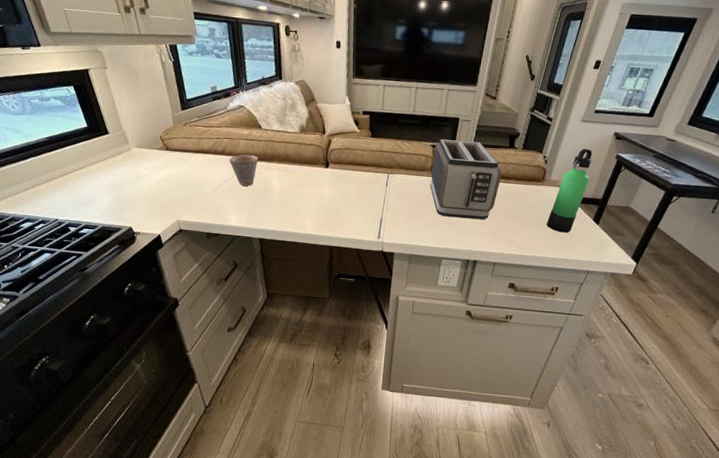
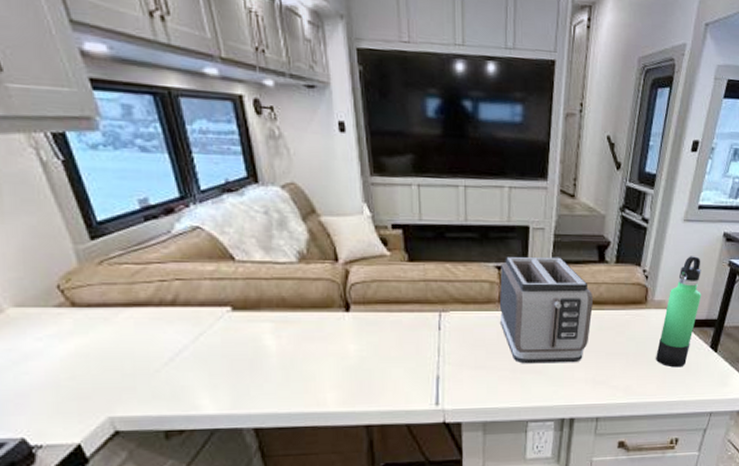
cup: present [229,154,259,187] -> none [186,303,237,352]

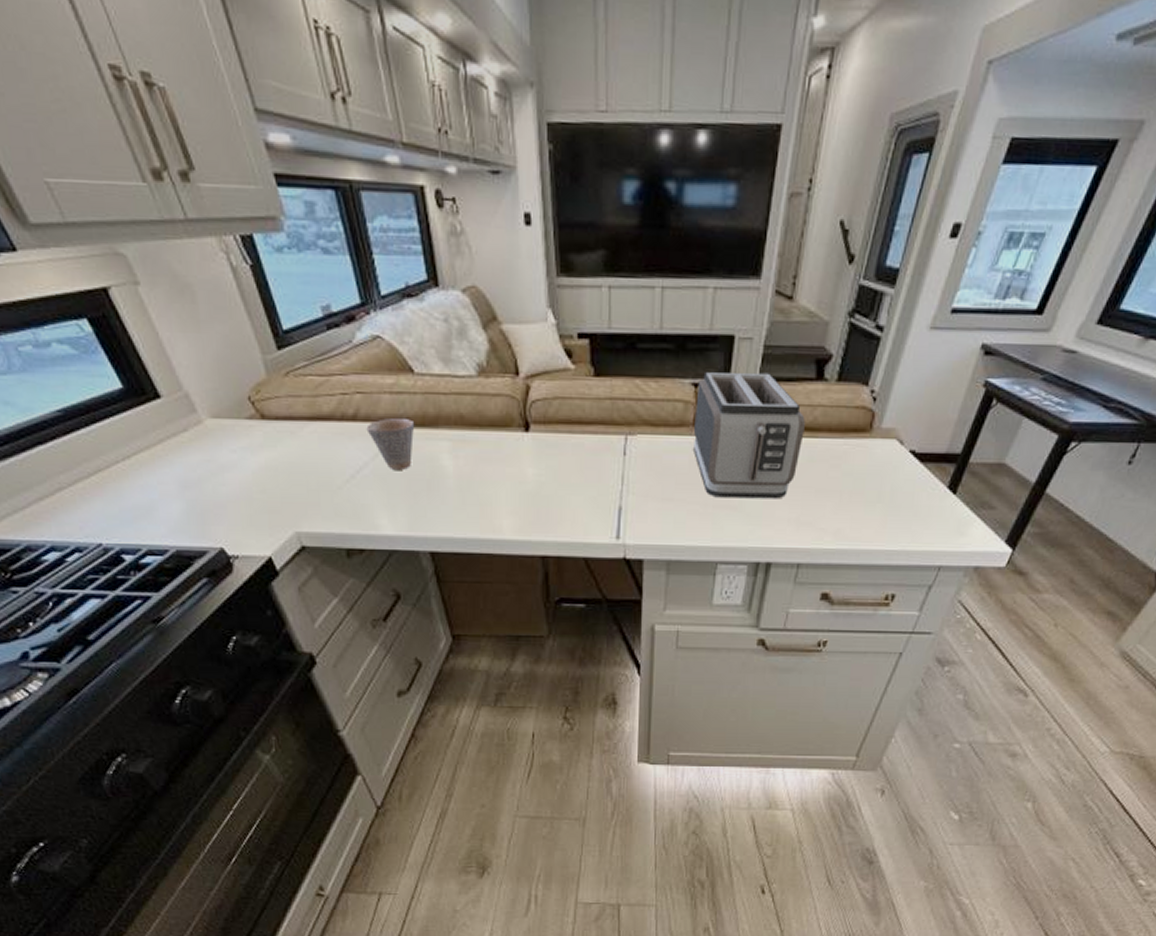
cup: none [186,303,237,352] -> present [366,418,415,471]
thermos bottle: present [656,256,702,368] -> none [877,373,948,511]

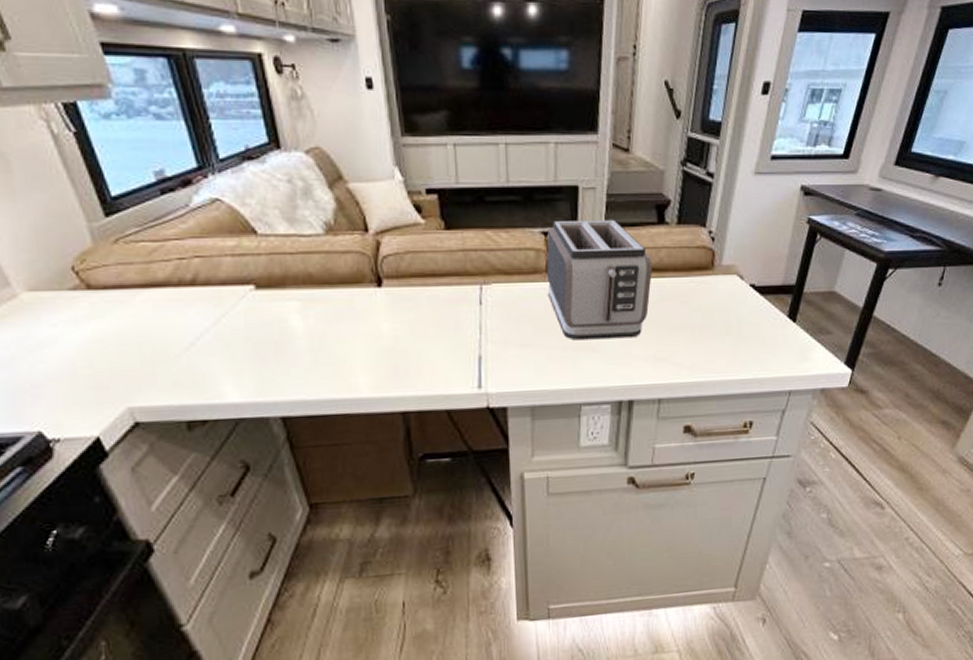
cup: present [366,418,415,471] -> none [206,281,260,335]

